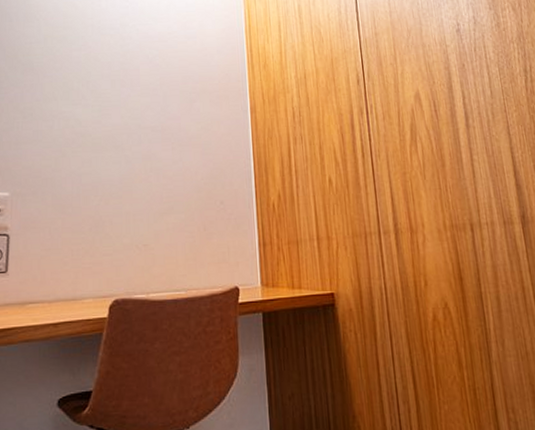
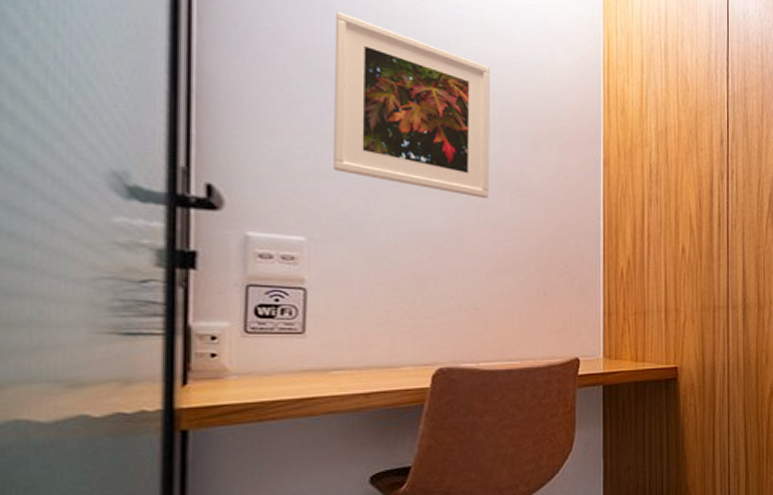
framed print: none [31,17,154,150] -> present [334,11,490,198]

